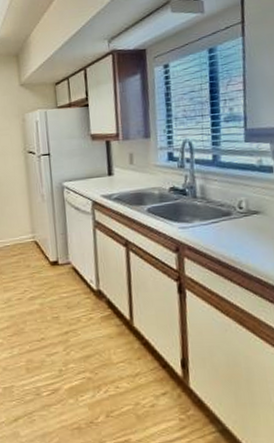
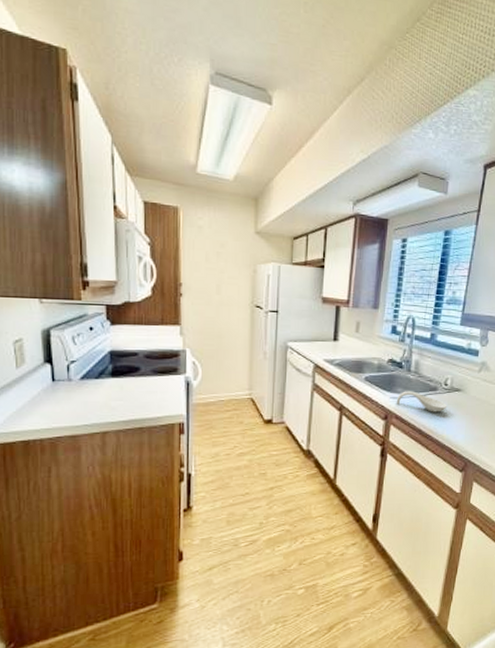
spoon rest: none [185,218,247,240] -> present [396,391,448,412]

